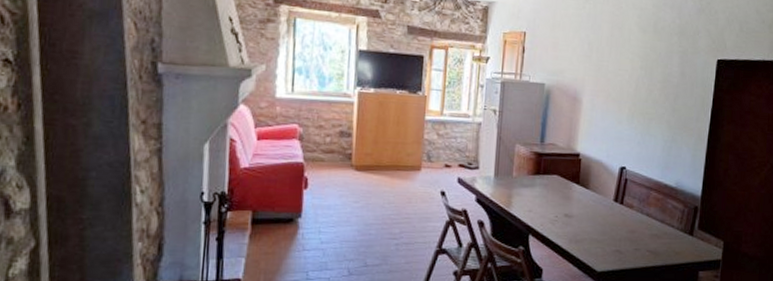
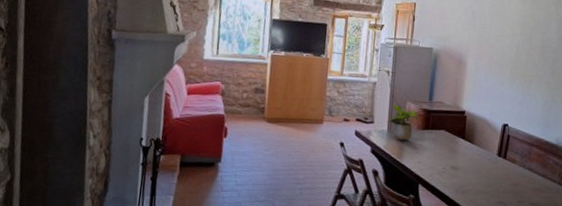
potted plant: none [493,148,529,187] -> present [387,105,419,140]

